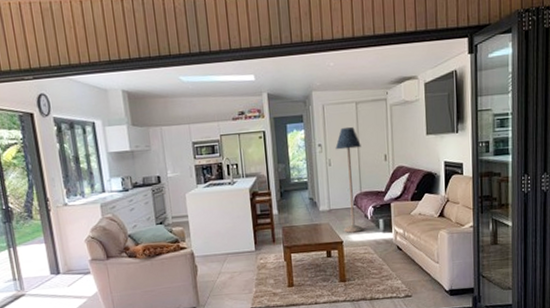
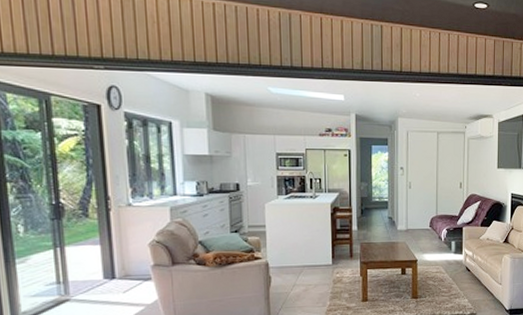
floor lamp: present [335,126,364,233] -> none [416,153,440,252]

